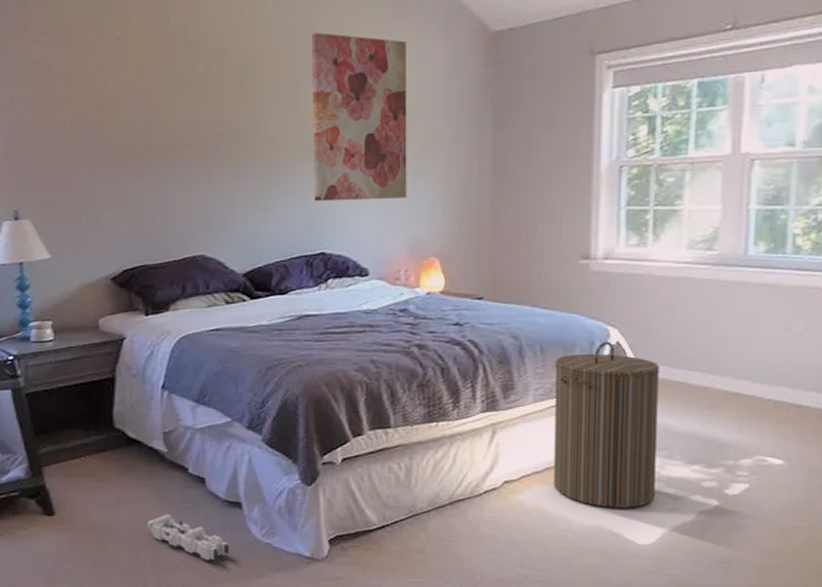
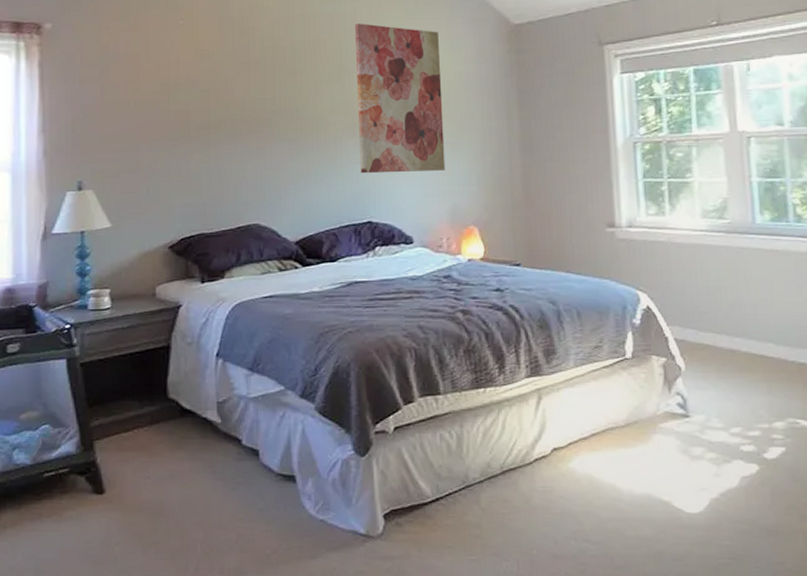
toy train: present [146,514,229,561] -> none [198,490,283,541]
laundry hamper: present [553,342,659,508] -> none [591,306,698,475]

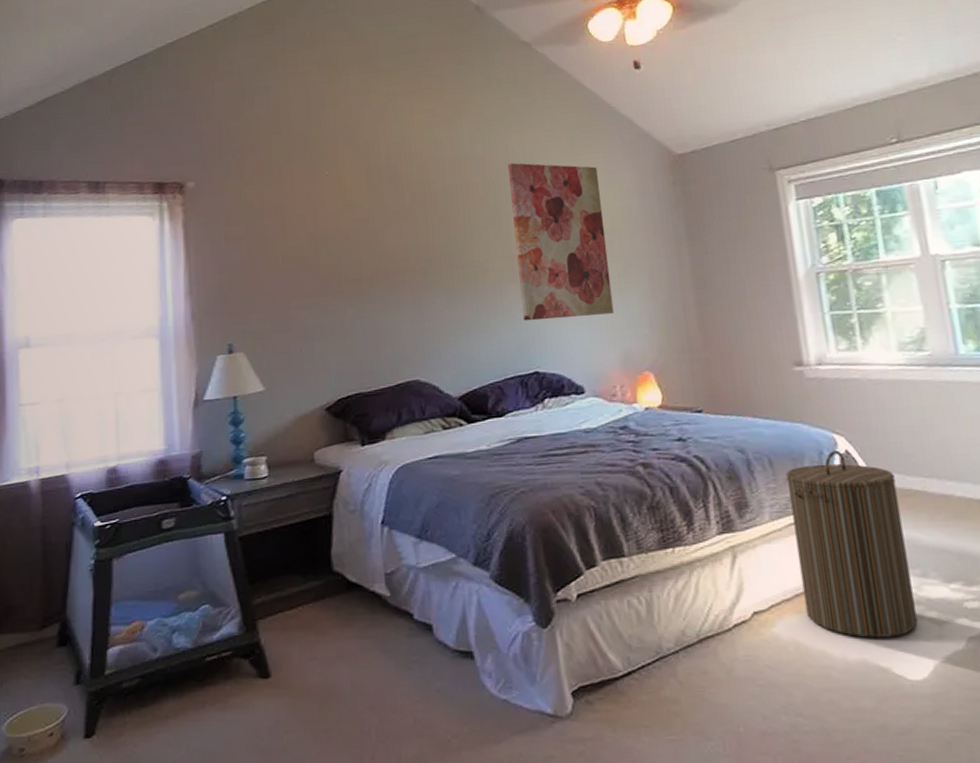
laundry hamper: none [591,306,698,475] -> present [785,451,918,638]

